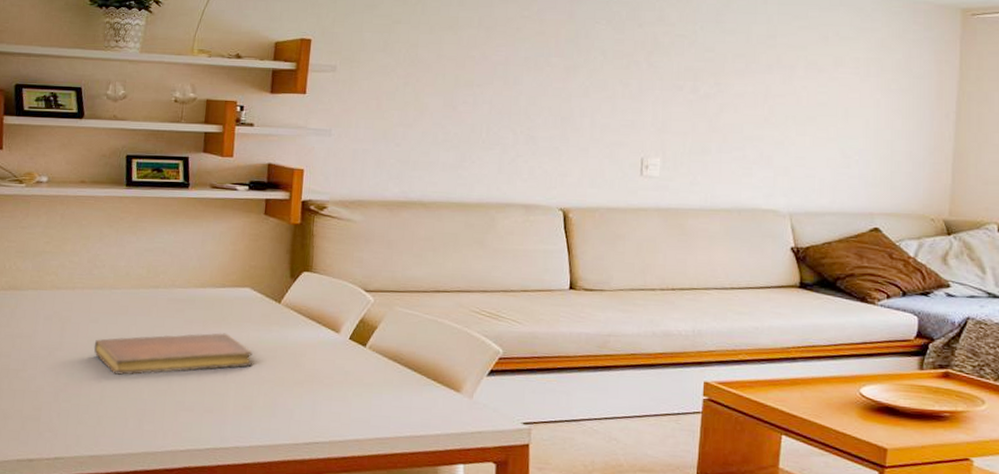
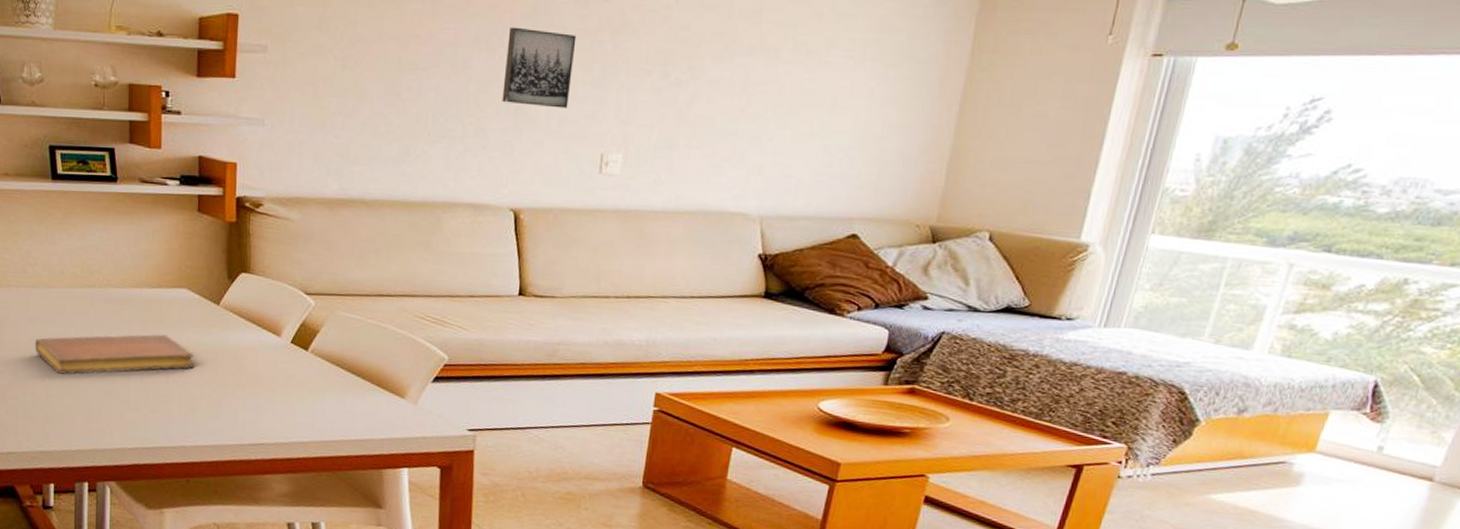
wall art: none [550,49,615,119] -> present [502,27,577,109]

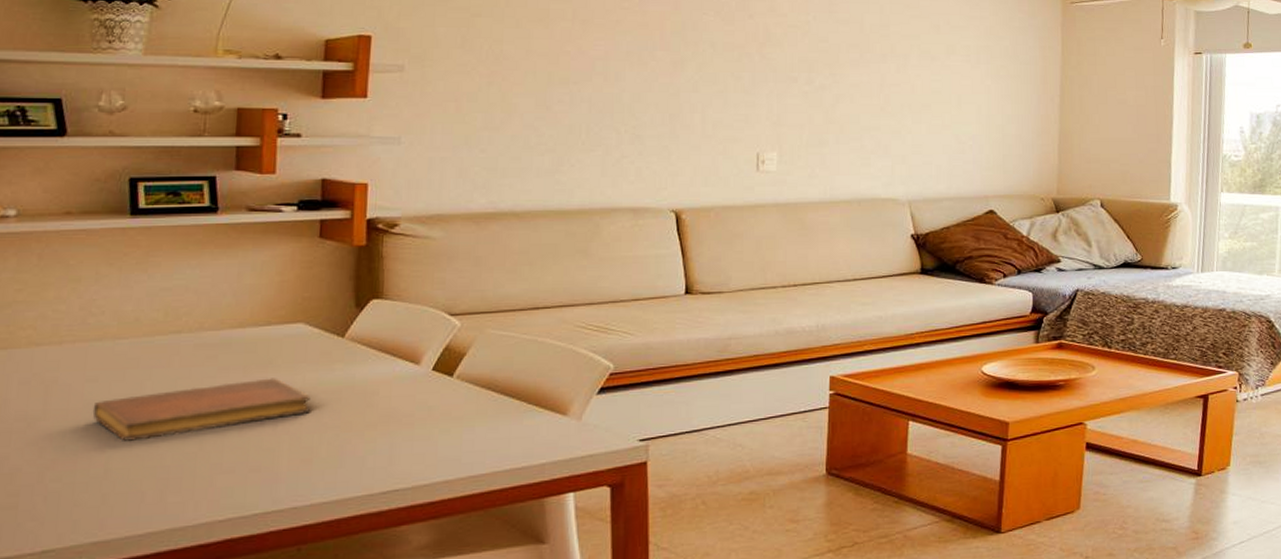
wall art: present [502,27,577,109] -> none [656,42,725,114]

